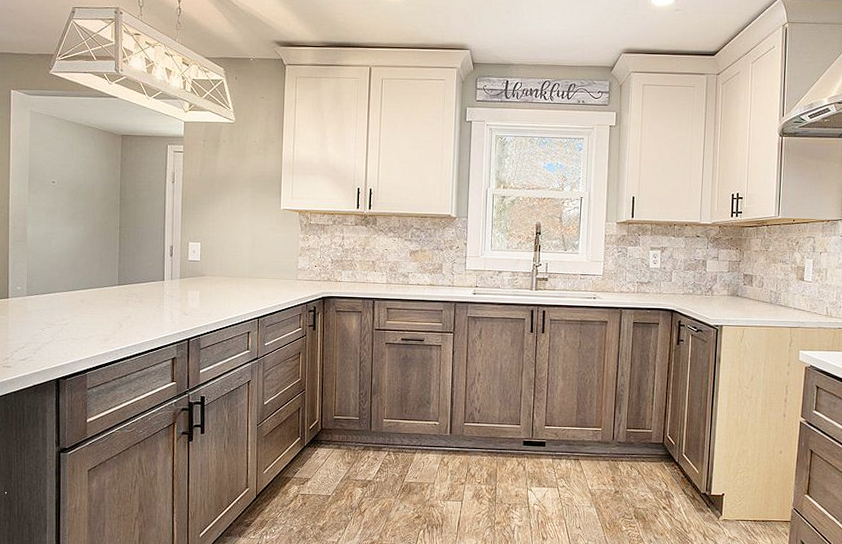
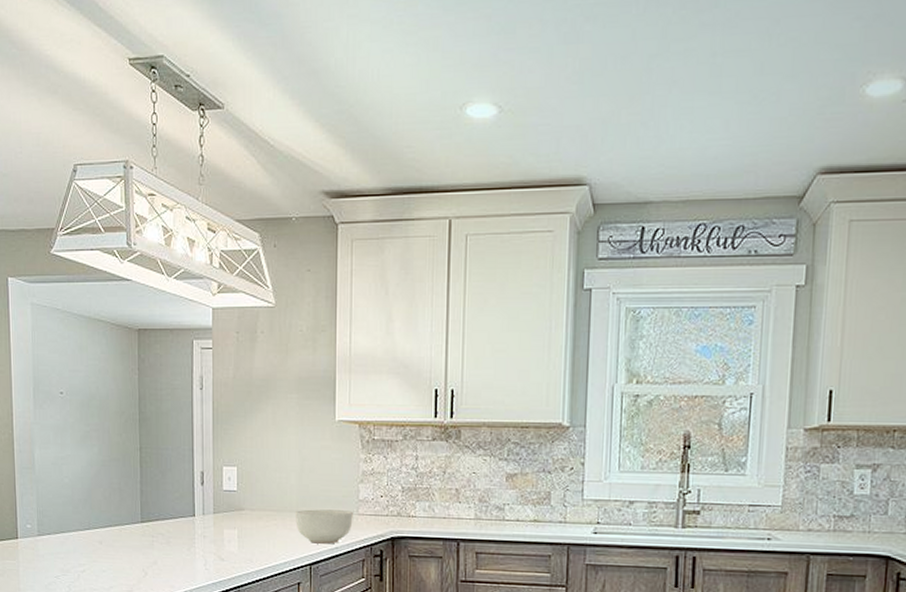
bowl: none [246,275,294,302] -> present [294,509,354,544]

